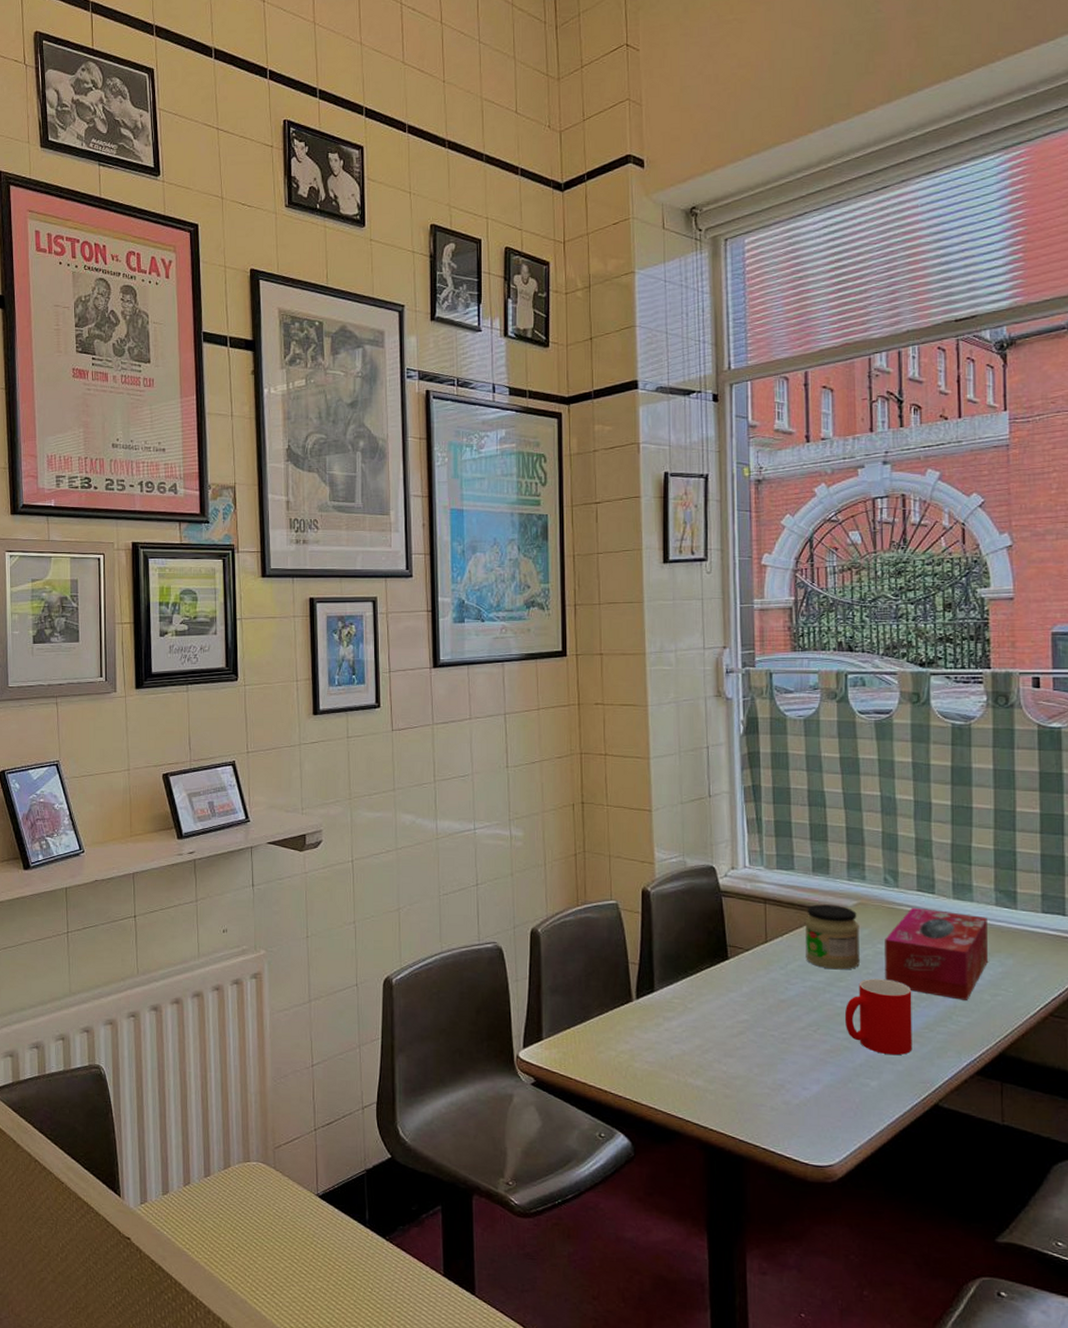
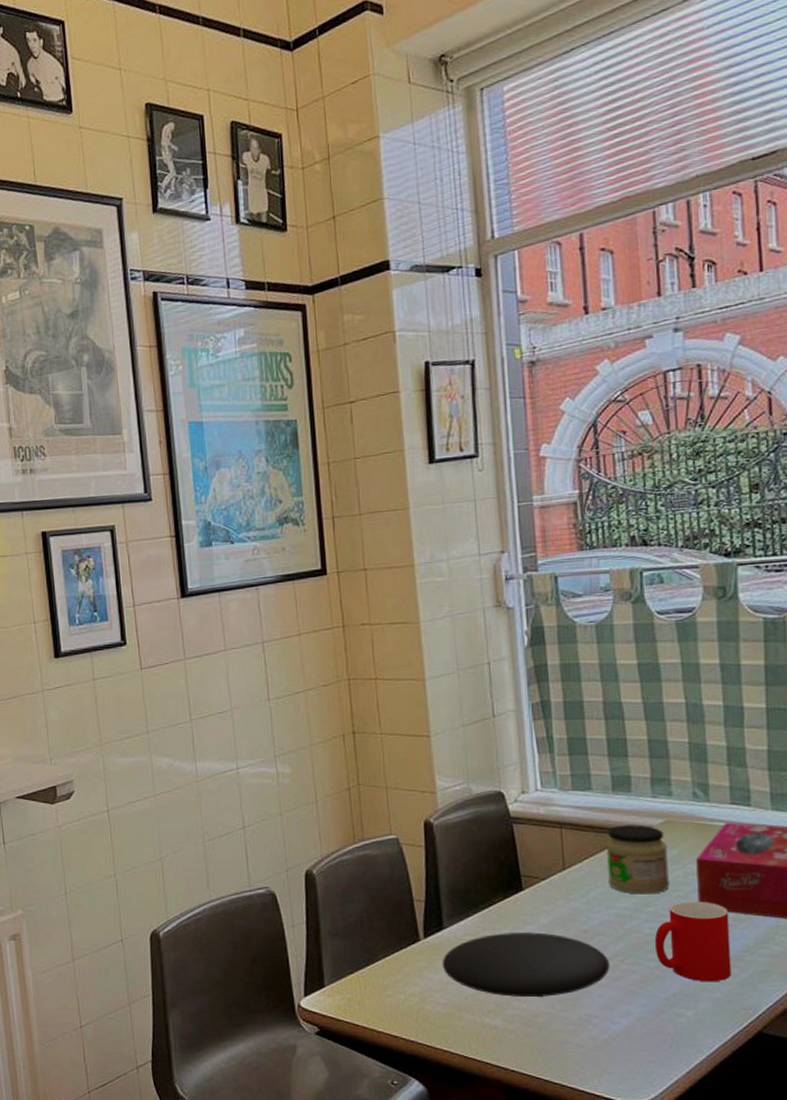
plate: none [651,998,804,1062] -> present [442,932,610,998]

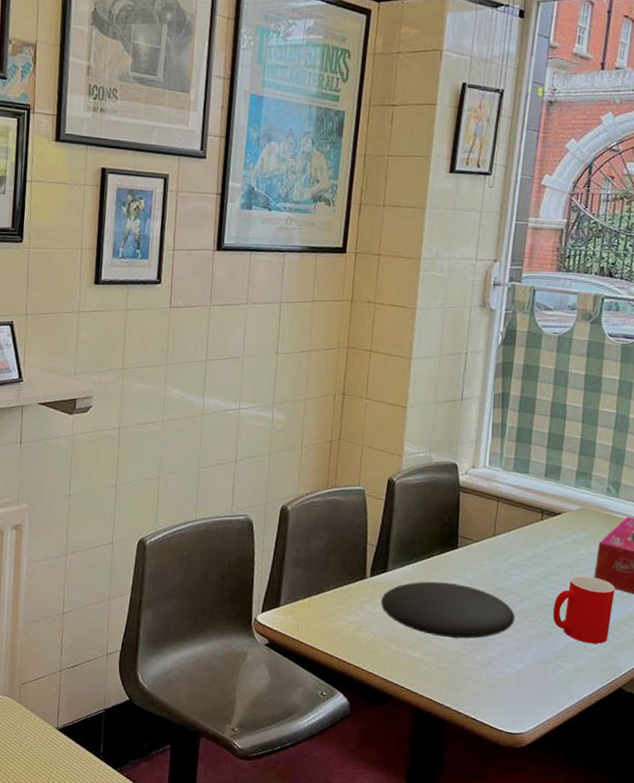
jar: present [607,824,669,895] -> none [527,506,579,567]

